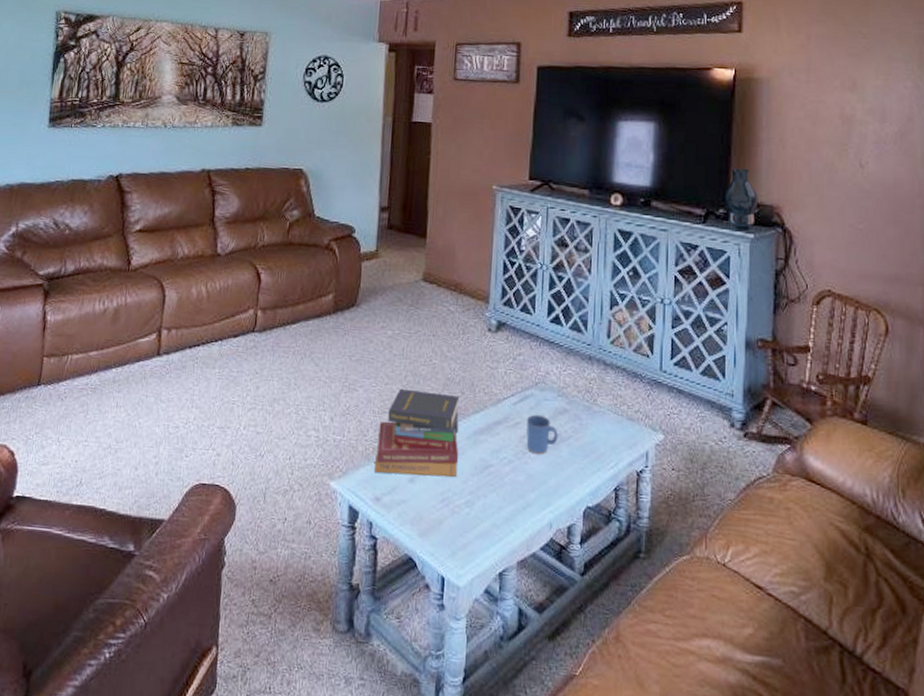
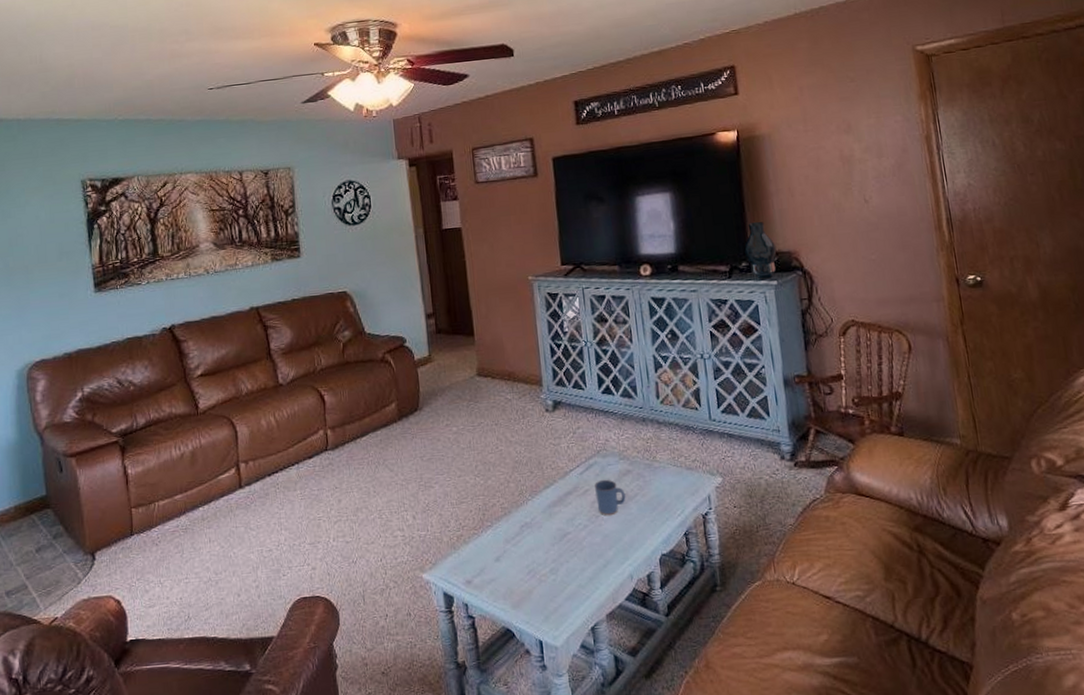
books: present [375,388,460,477] -> none [459,475,538,558]

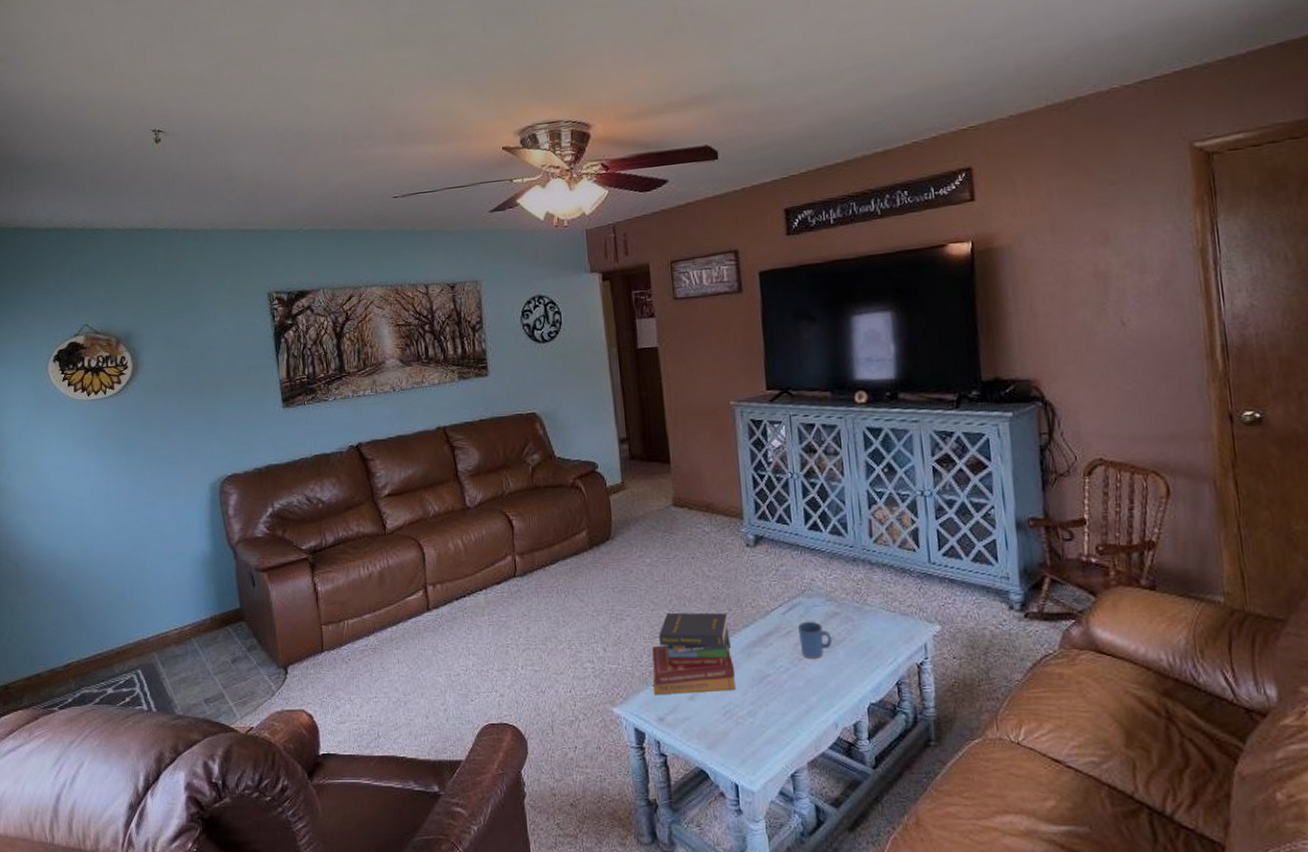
books: none [459,475,538,558] -> present [652,612,736,694]
vase: present [743,222,777,279] -> none [974,346,1014,410]

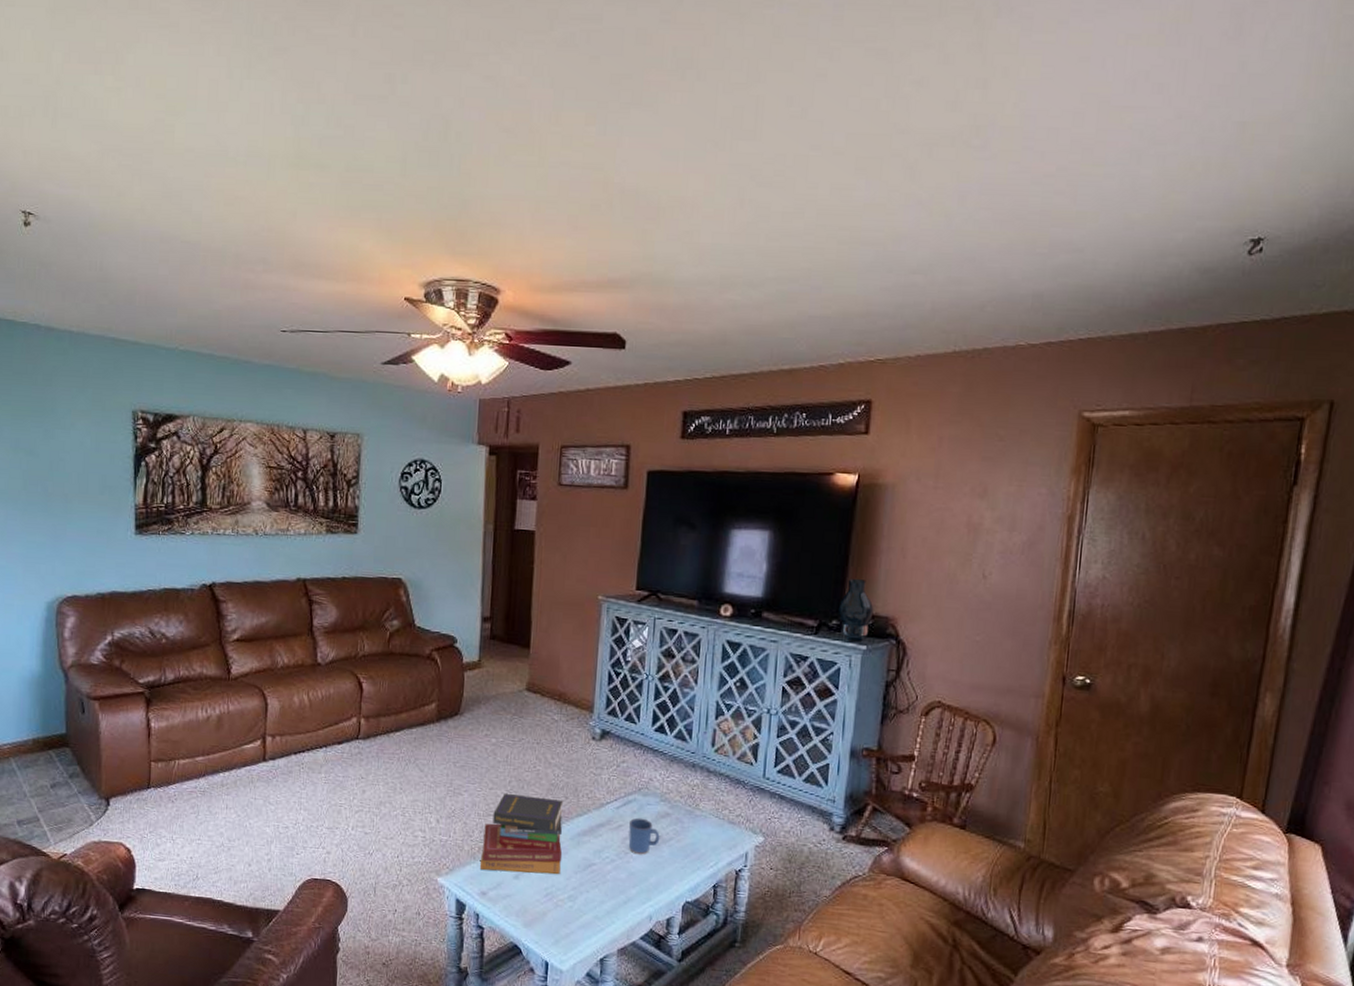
vase: none [974,346,1014,410] -> present [837,579,874,642]

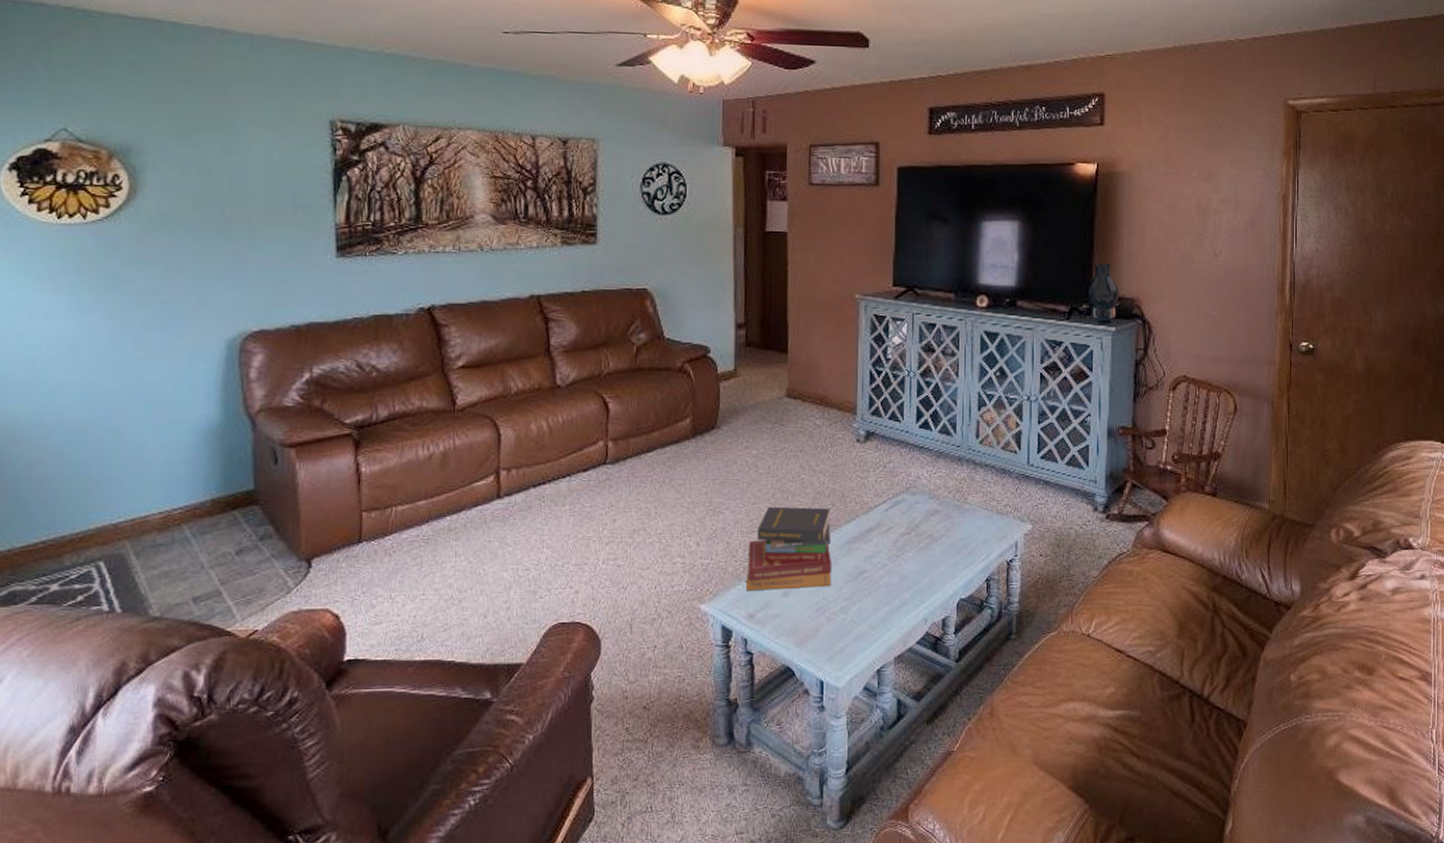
mug: present [628,817,660,854] -> none [899,518,931,555]

